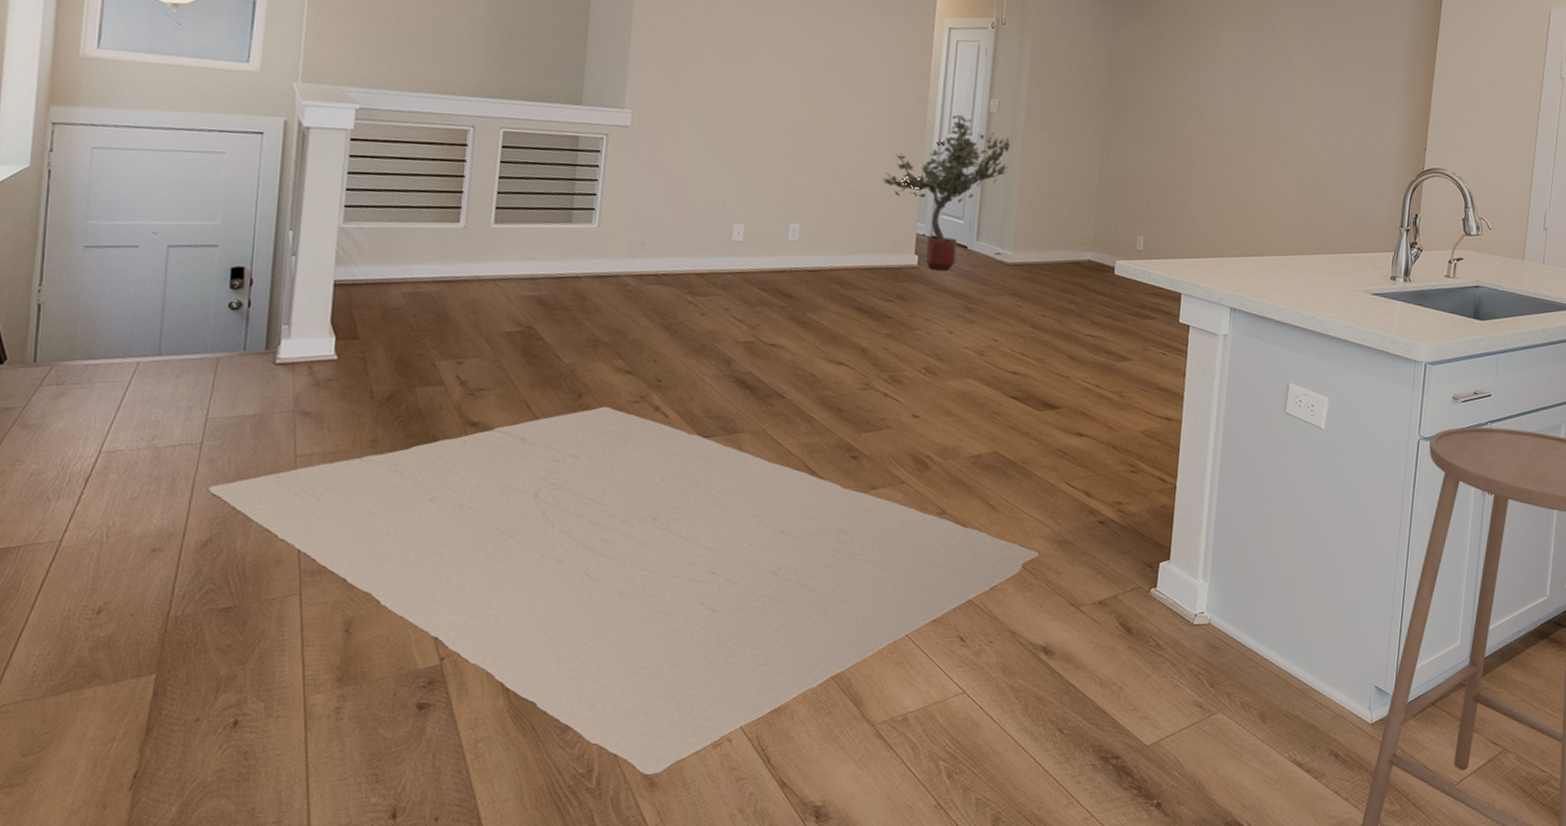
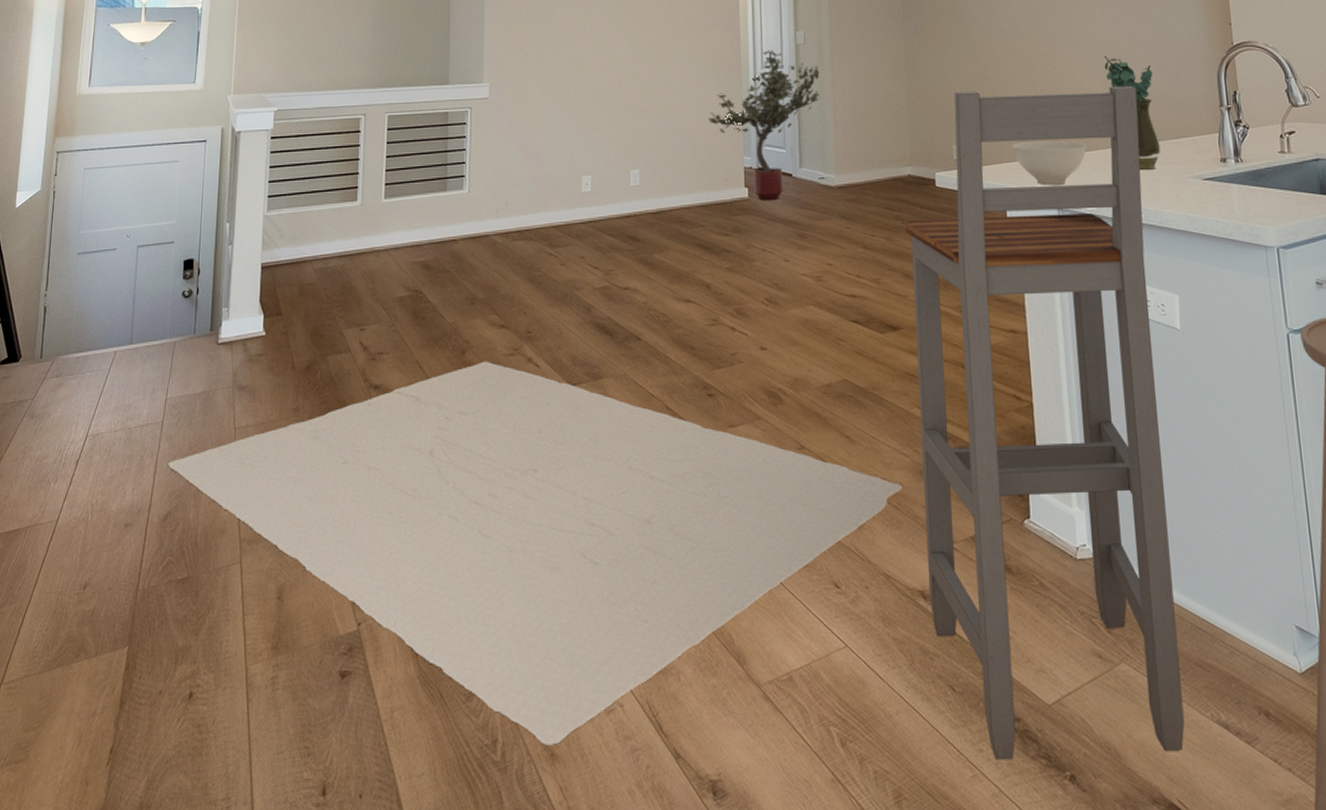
bar stool: none [1050,182,1326,790] -> present [905,85,1185,760]
bowl: none [1196,240,1270,285] -> present [1012,140,1088,185]
vase: none [1299,165,1345,280] -> present [1103,56,1161,170]

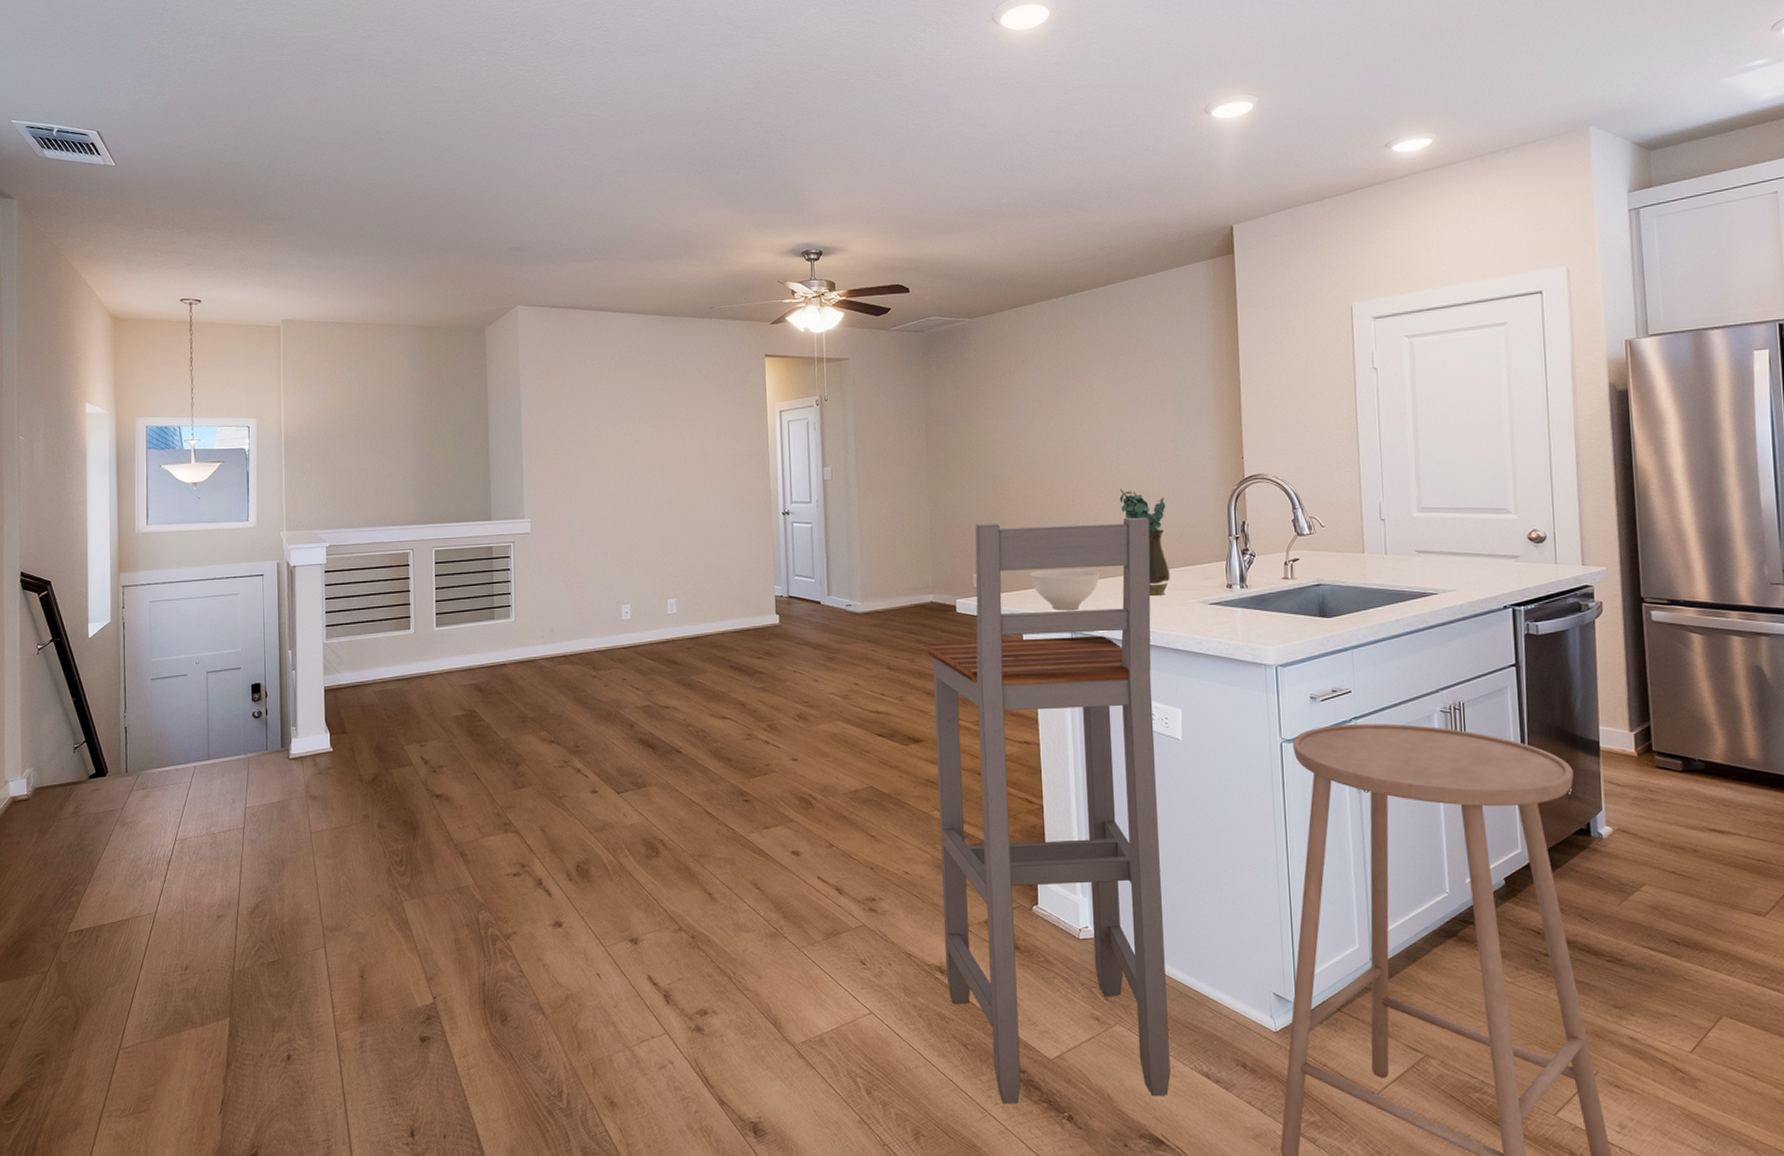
area rug: present [168,361,902,745] -> none [252,772,922,1095]
potted tree: present [709,50,820,200] -> none [741,485,847,626]

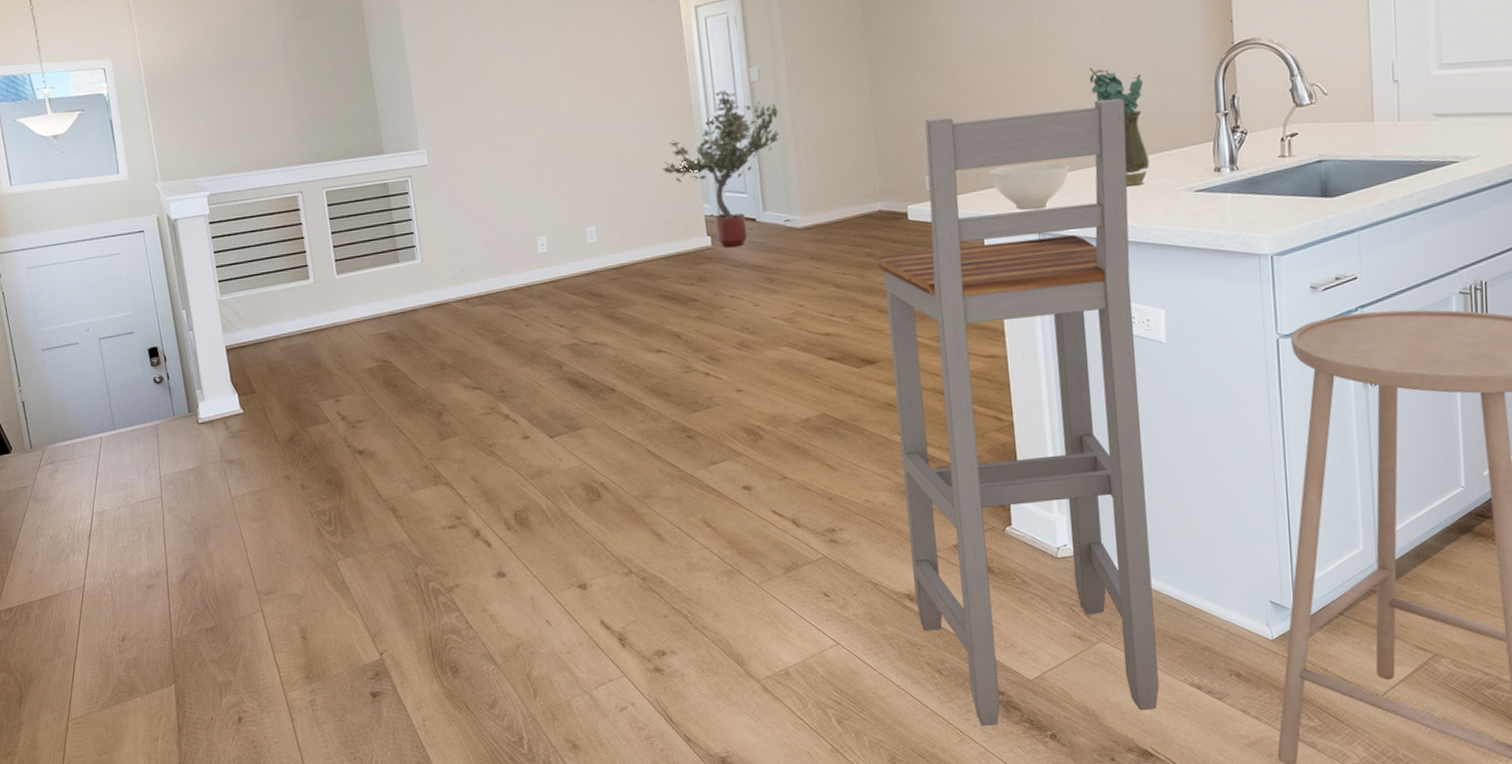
potted tree: none [741,485,847,626] -> present [663,90,780,247]

